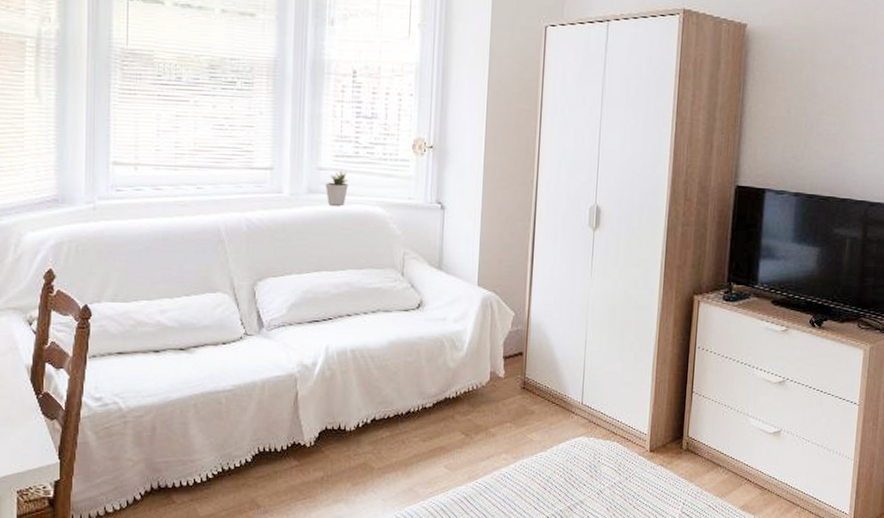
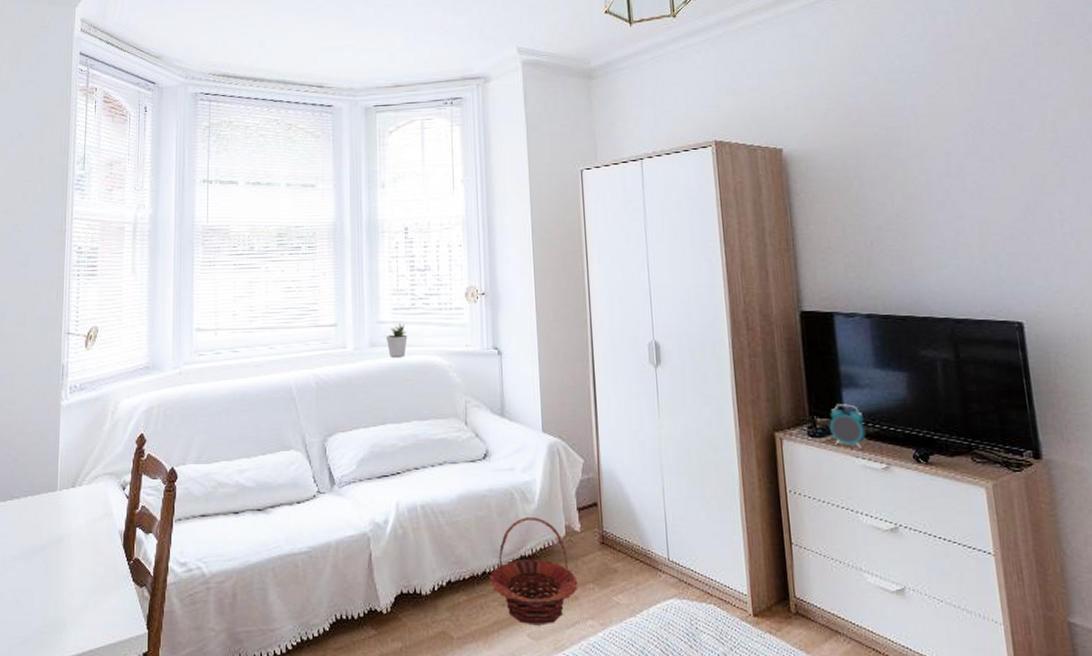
basket: none [413,363,497,458] -> present [489,516,578,626]
alarm clock: none [742,273,775,314] -> present [828,404,866,450]

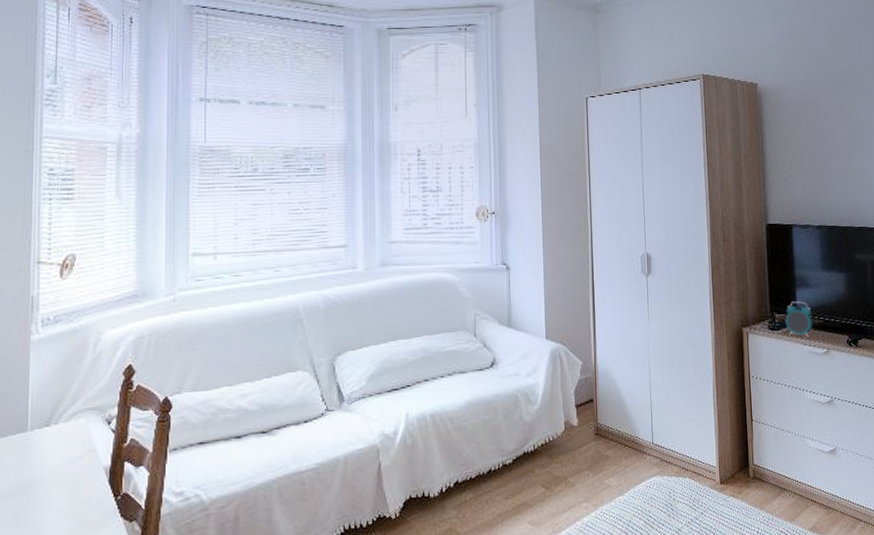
potted plant: present [385,323,408,357] -> none [397,243,419,276]
basket: present [489,516,578,626] -> none [495,416,575,514]

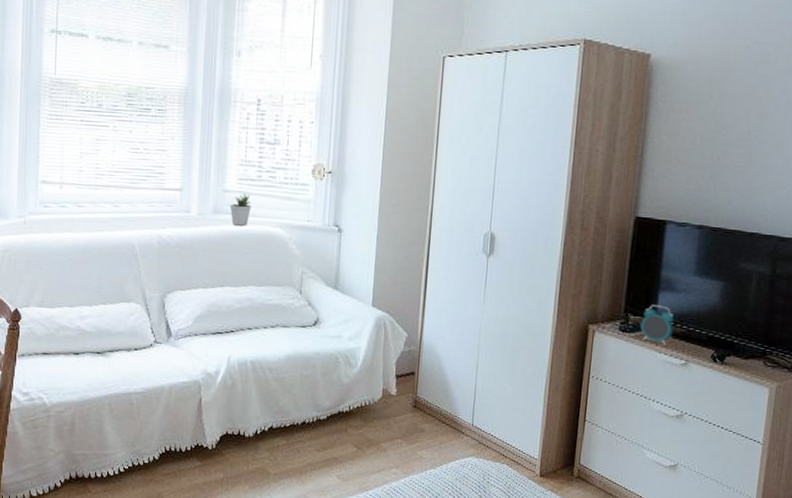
potted plant: none [397,243,419,276] -> present [229,194,252,226]

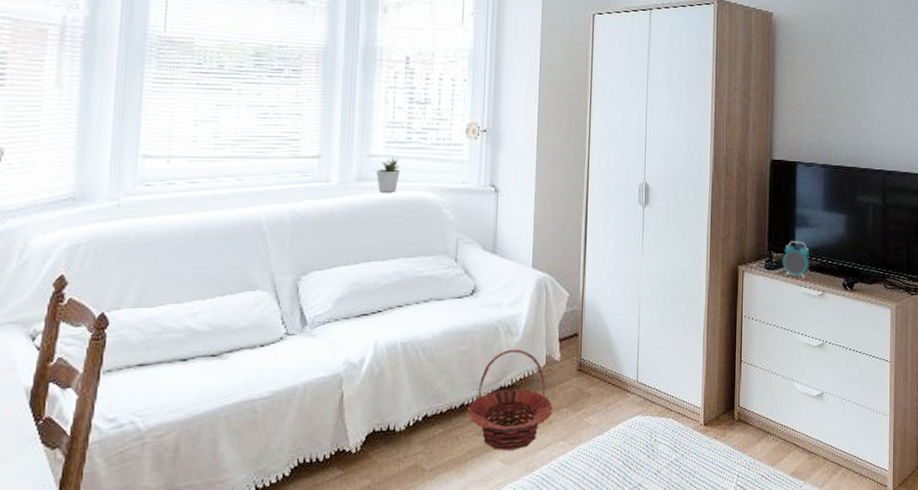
basket: none [308,378,388,470] -> present [467,348,553,451]

